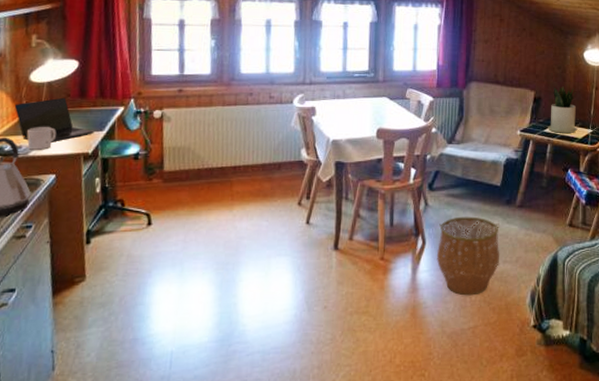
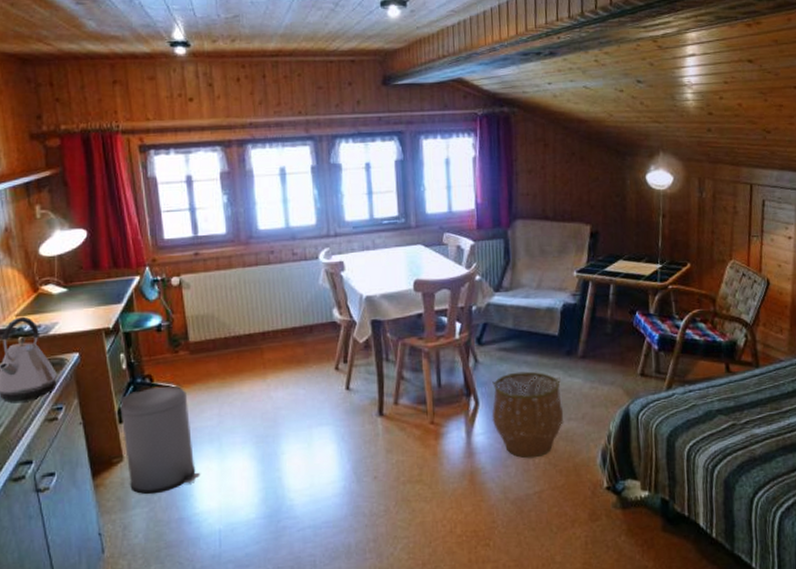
laptop: present [14,97,95,142] -> none [27,270,113,319]
mug: present [27,127,56,150] -> none [44,303,74,328]
pedal bin: none [88,211,159,313] -> present [120,386,200,494]
planter: present [548,86,578,133] -> none [609,217,645,271]

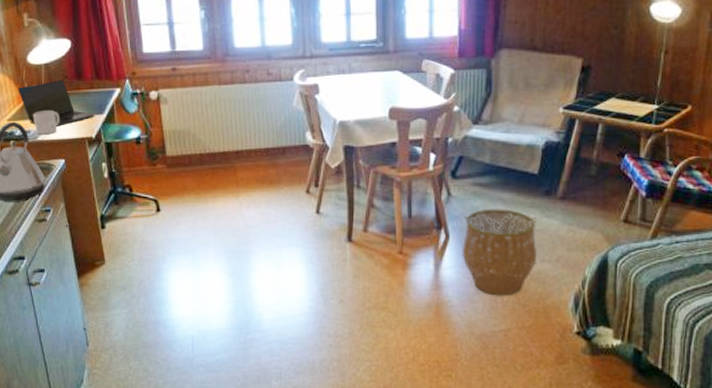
laptop: none [27,270,113,319] -> present [17,79,95,127]
mug: none [44,303,74,328] -> present [33,111,60,134]
pedal bin: present [120,386,200,494] -> none [102,196,175,296]

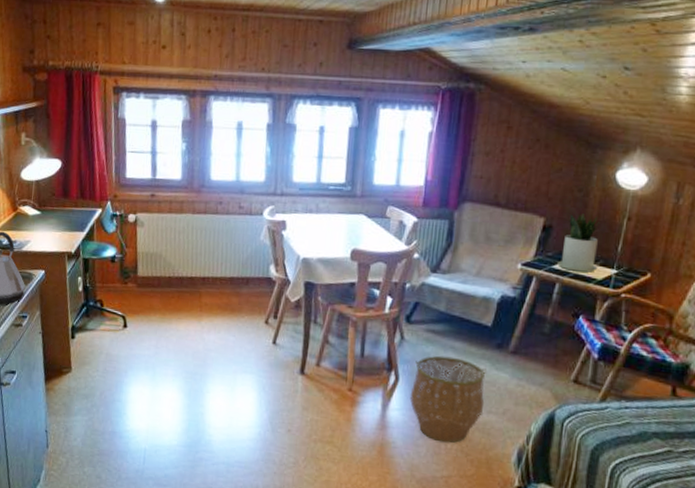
laptop: present [17,79,95,127] -> none [9,196,77,240]
mug: present [33,111,60,134] -> none [20,223,44,246]
planter: none [599,51,639,110] -> present [557,214,599,273]

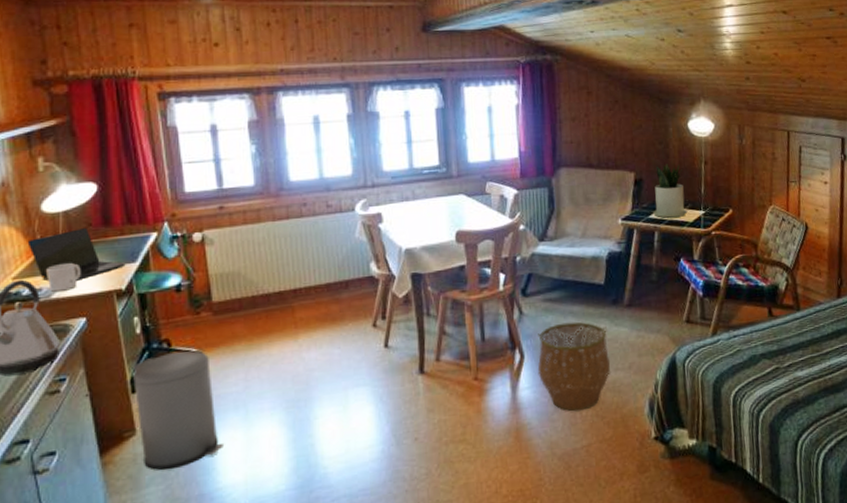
laptop: none [9,196,77,240] -> present [27,227,126,281]
mug: none [20,223,44,246] -> present [47,263,81,292]
pedal bin: none [73,311,134,406] -> present [133,350,223,470]

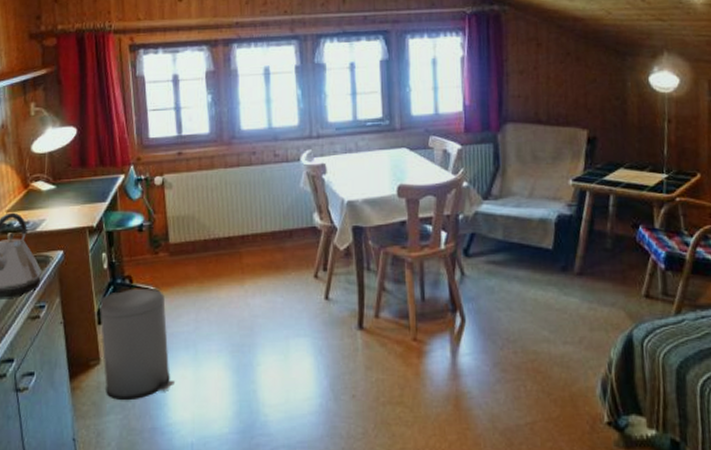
laptop: present [27,227,126,281] -> none [19,167,97,216]
mug: present [47,263,81,292] -> none [33,200,61,225]
basket: present [537,321,611,412] -> none [479,287,559,384]
planter: present [653,164,688,218] -> none [608,121,648,181]

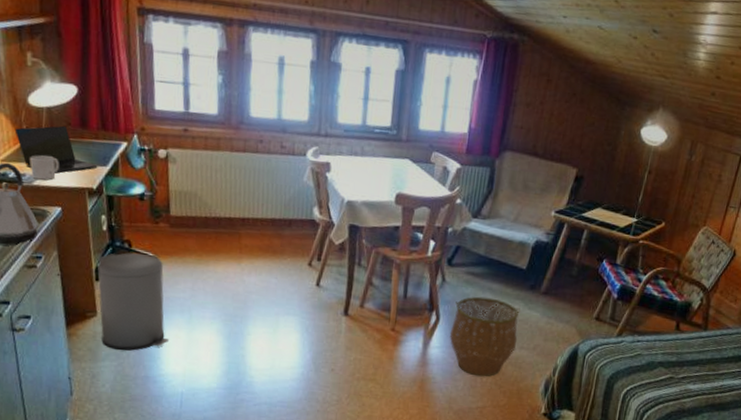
laptop: none [19,167,97,216] -> present [14,125,98,173]
mug: none [33,200,61,225] -> present [30,155,59,181]
basket: none [479,287,559,384] -> present [449,296,520,377]

